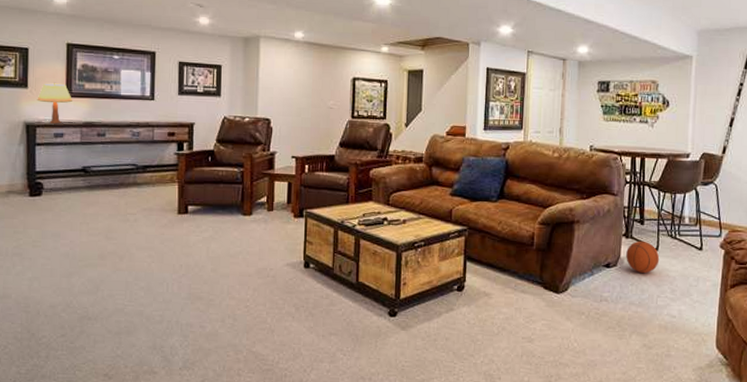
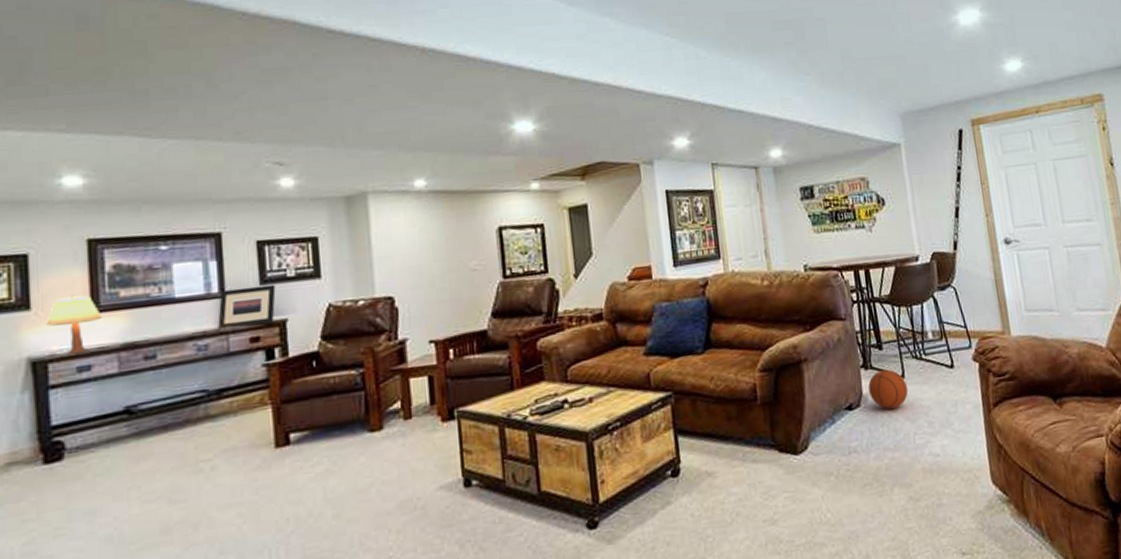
picture frame: none [148,94,189,124] -> present [218,284,276,330]

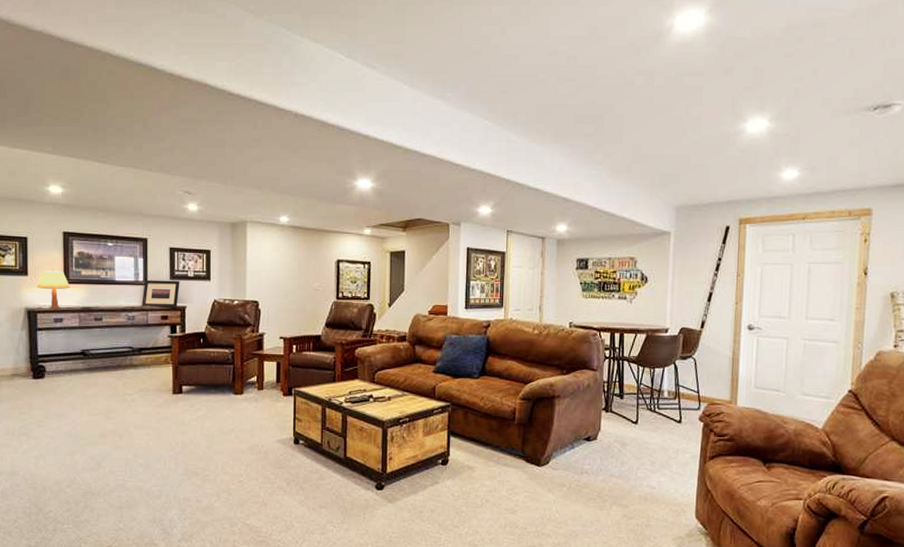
basketball: present [868,369,909,409] -> none [606,414,639,446]

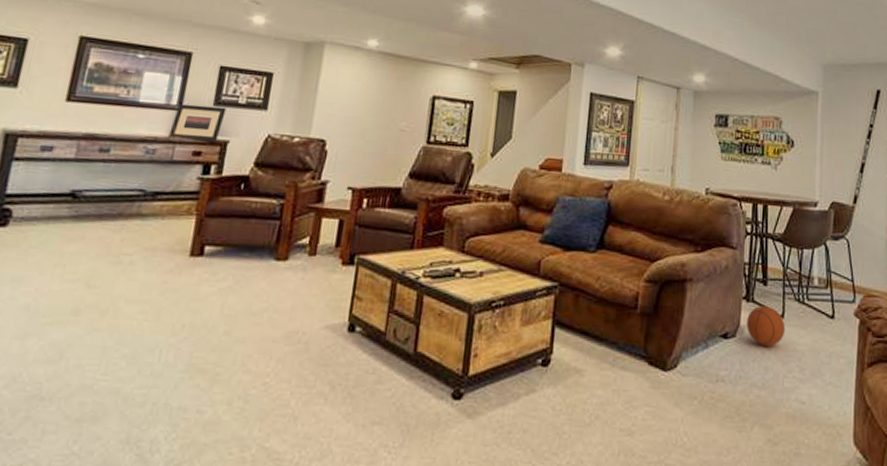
table lamp: present [37,270,70,309] -> none [26,82,74,134]
basketball: none [606,414,639,446] -> present [747,305,786,346]

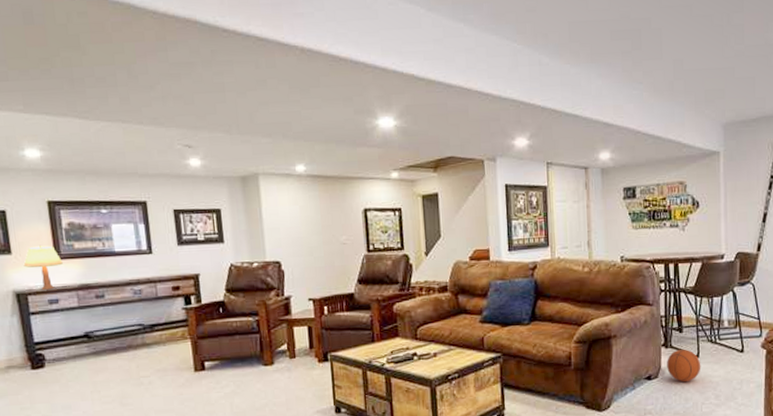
table lamp: none [26,82,74,134] -> present [23,245,63,290]
picture frame: present [168,103,226,142] -> none [148,245,190,279]

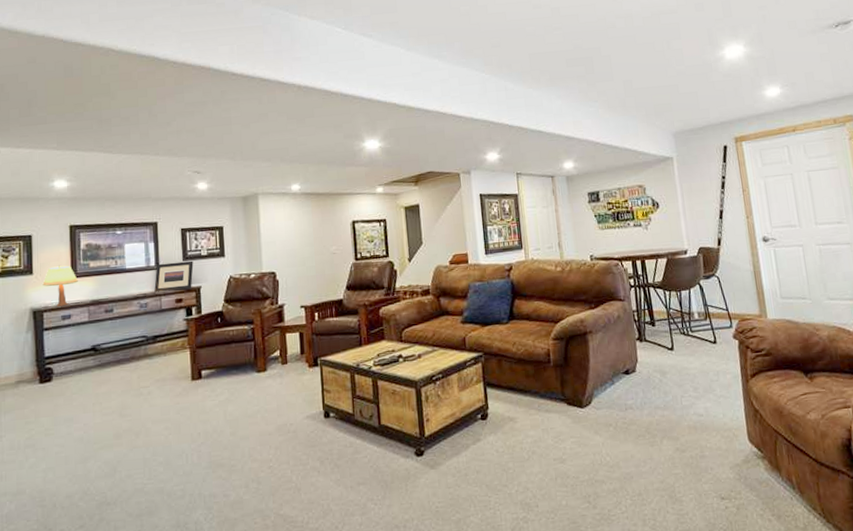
picture frame: none [148,245,190,279] -> present [154,261,194,293]
basketball: present [667,349,701,382] -> none [642,342,677,375]

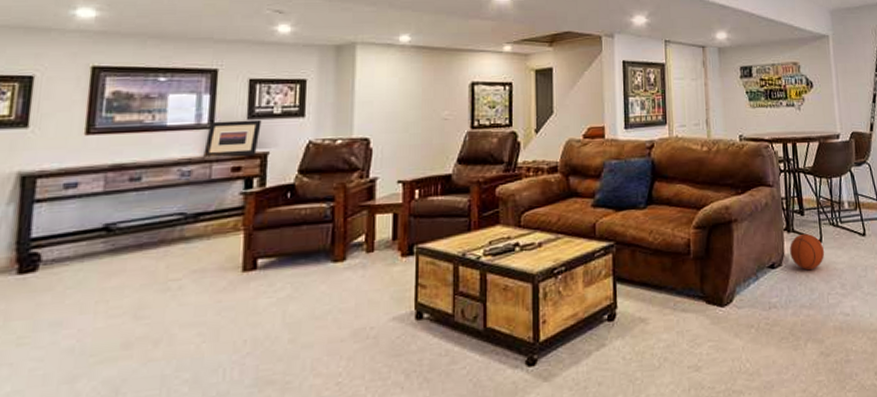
table lamp: present [42,265,78,307] -> none [41,118,95,171]
basketball: none [642,342,677,375] -> present [790,233,825,270]

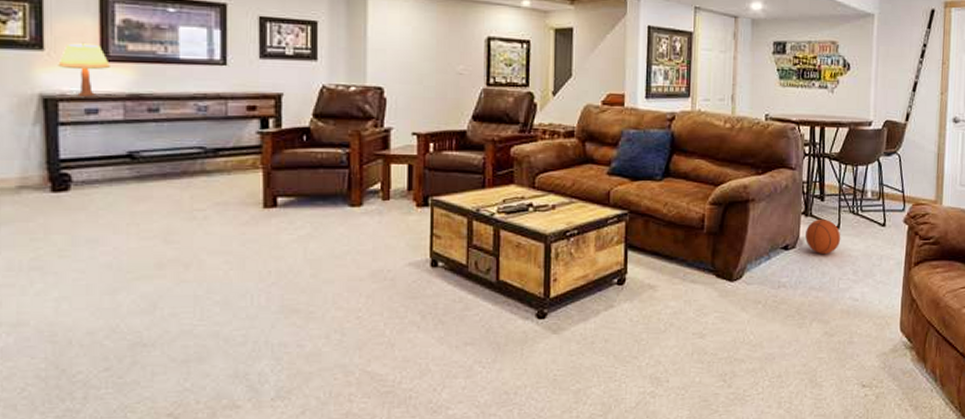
table lamp: none [41,118,95,171] -> present [58,43,110,97]
picture frame: present [203,119,262,158] -> none [218,58,274,95]

